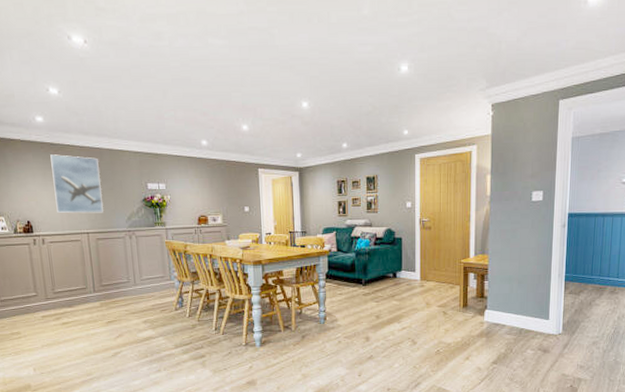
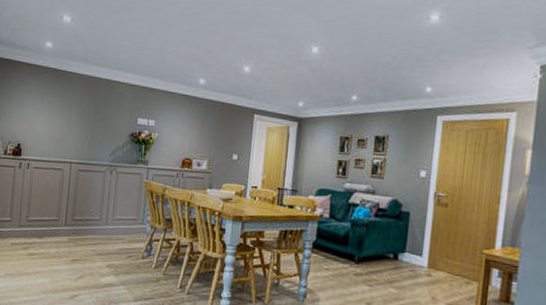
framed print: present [50,154,103,213] -> none [47,80,95,144]

